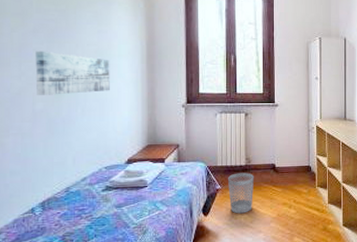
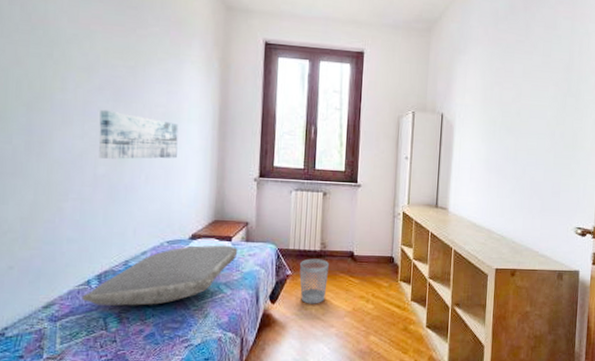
pillow: none [27,166,171,231] -> present [82,245,238,306]

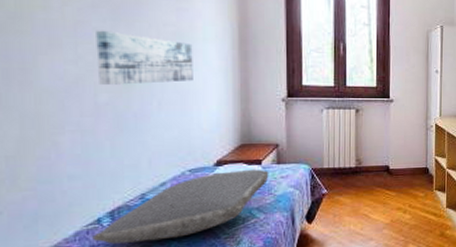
wastebasket: present [299,258,330,304] -> none [335,175,366,221]

